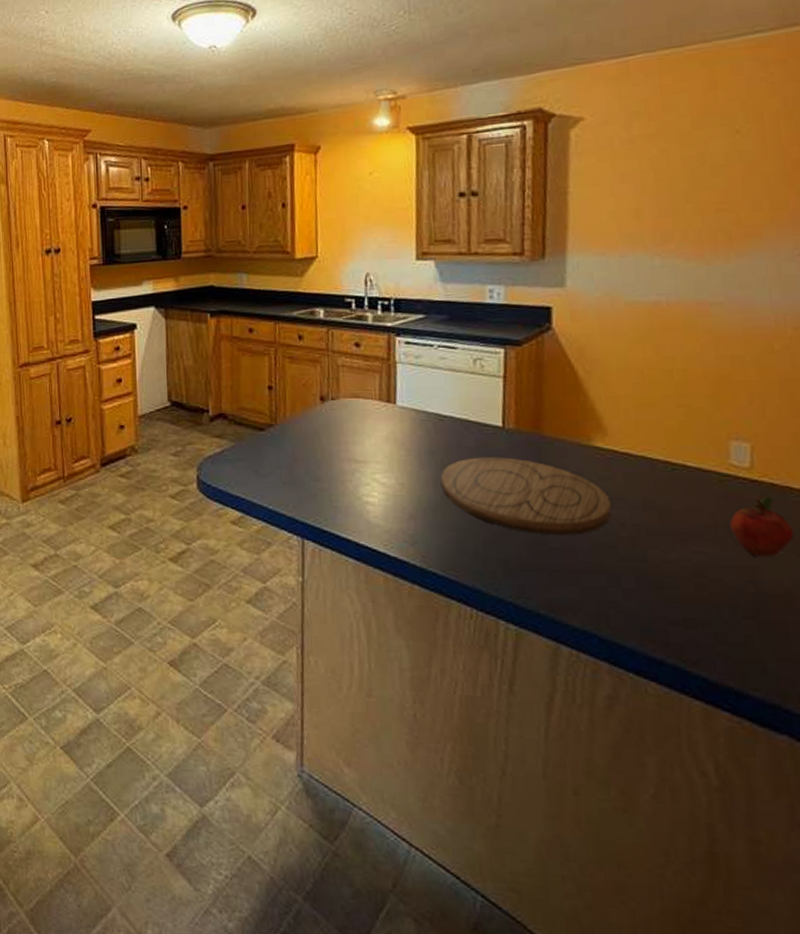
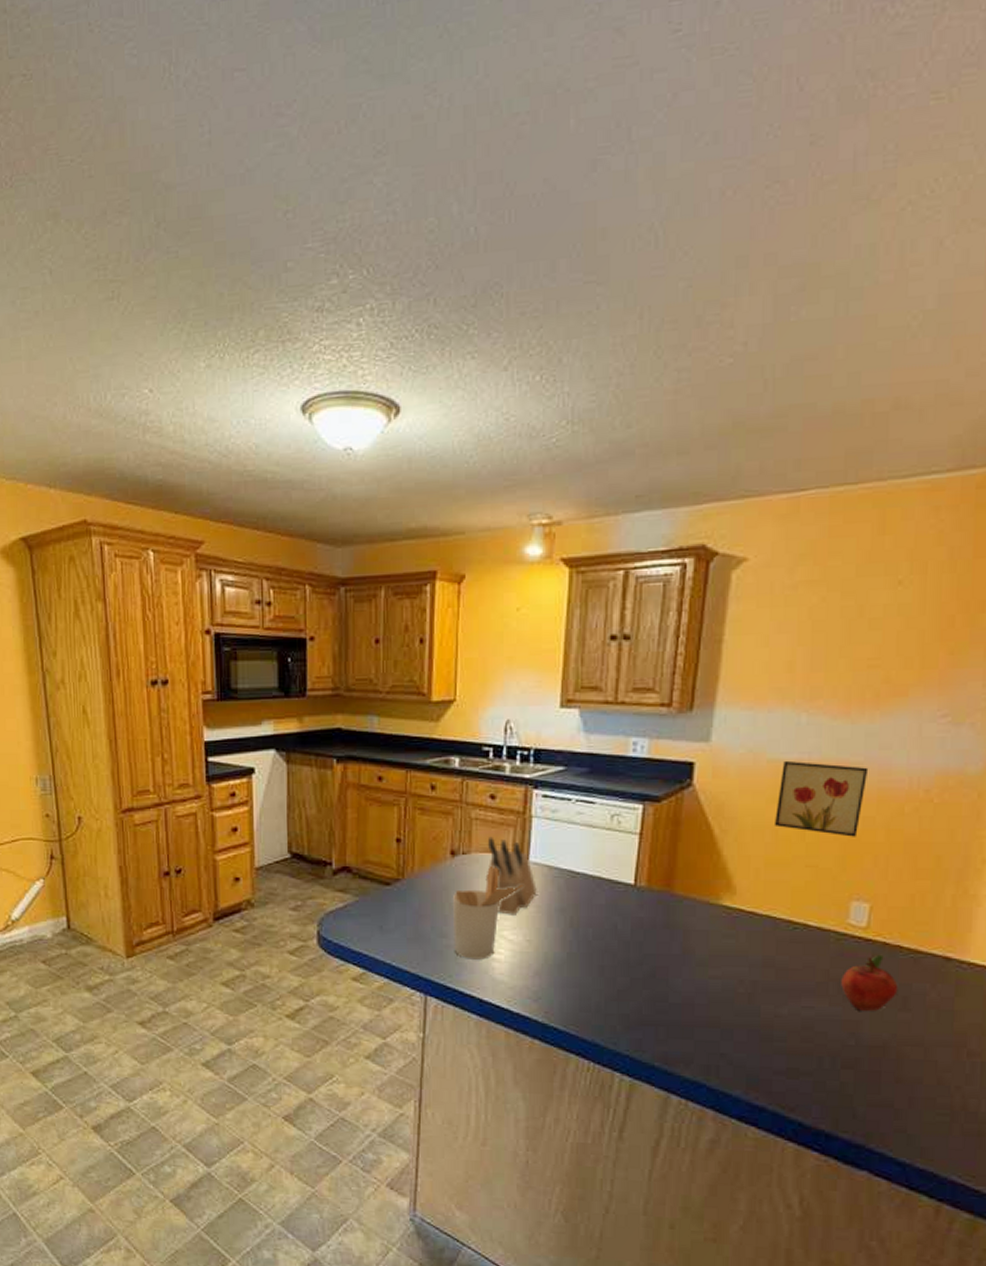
utensil holder: none [323,411,393,503] -> present [452,867,524,960]
knife block: none [354,382,408,459] -> present [485,836,538,915]
cutting board: present [440,457,612,536] -> none [568,915,732,992]
wall art: none [638,302,731,376] -> present [773,760,869,837]

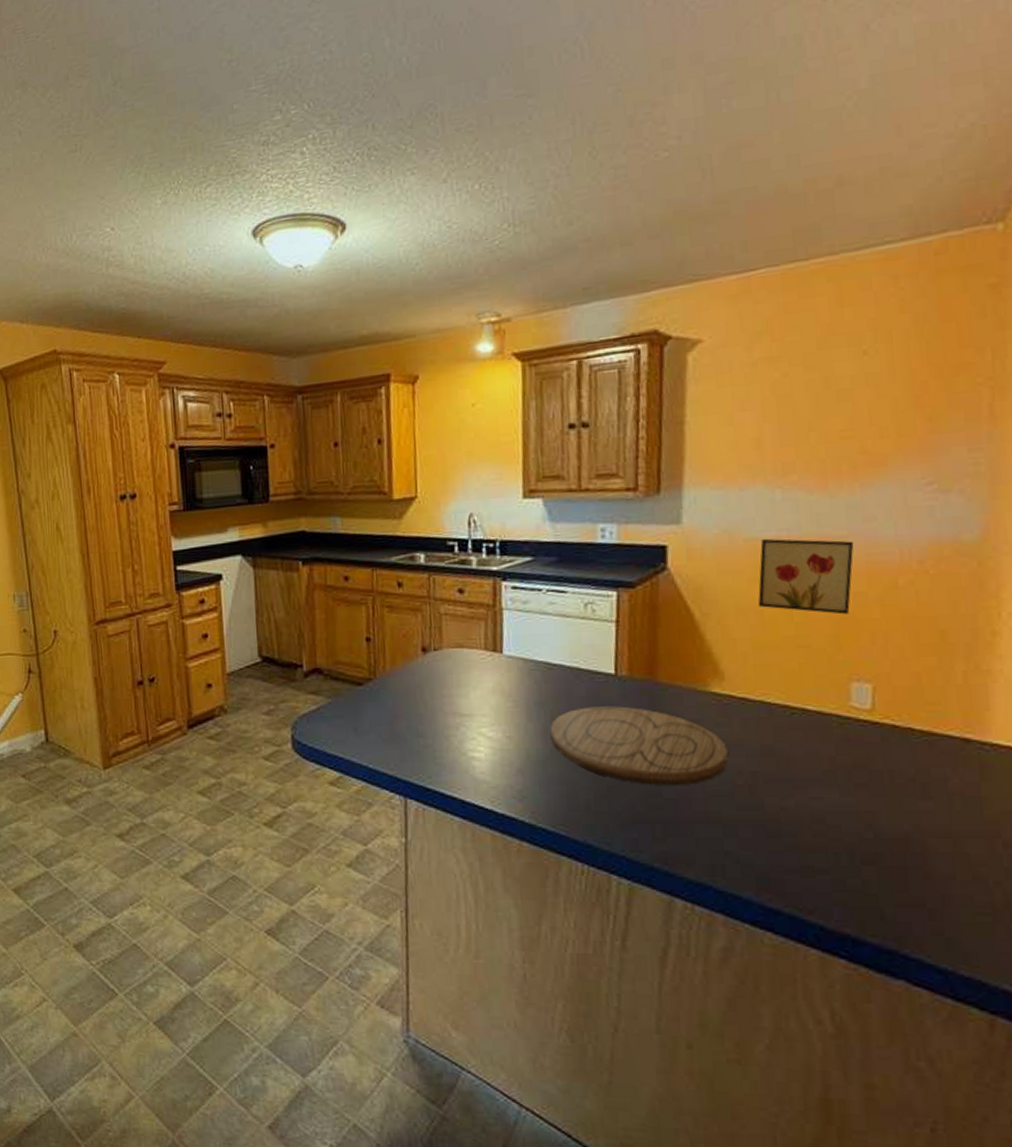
utensil holder: present [452,867,524,960] -> none [426,662,500,759]
knife block: present [485,836,538,915] -> none [458,631,515,711]
cutting board: none [568,915,732,992] -> present [550,706,728,786]
fruit: present [841,954,899,1011] -> none [850,738,916,800]

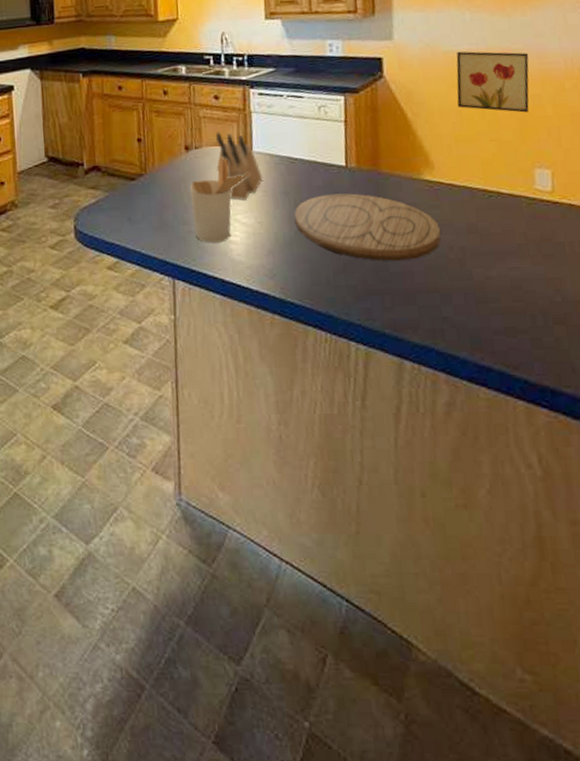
utensil holder: none [426,662,500,759] -> present [189,158,251,243]
knife block: none [458,631,515,711] -> present [215,132,264,200]

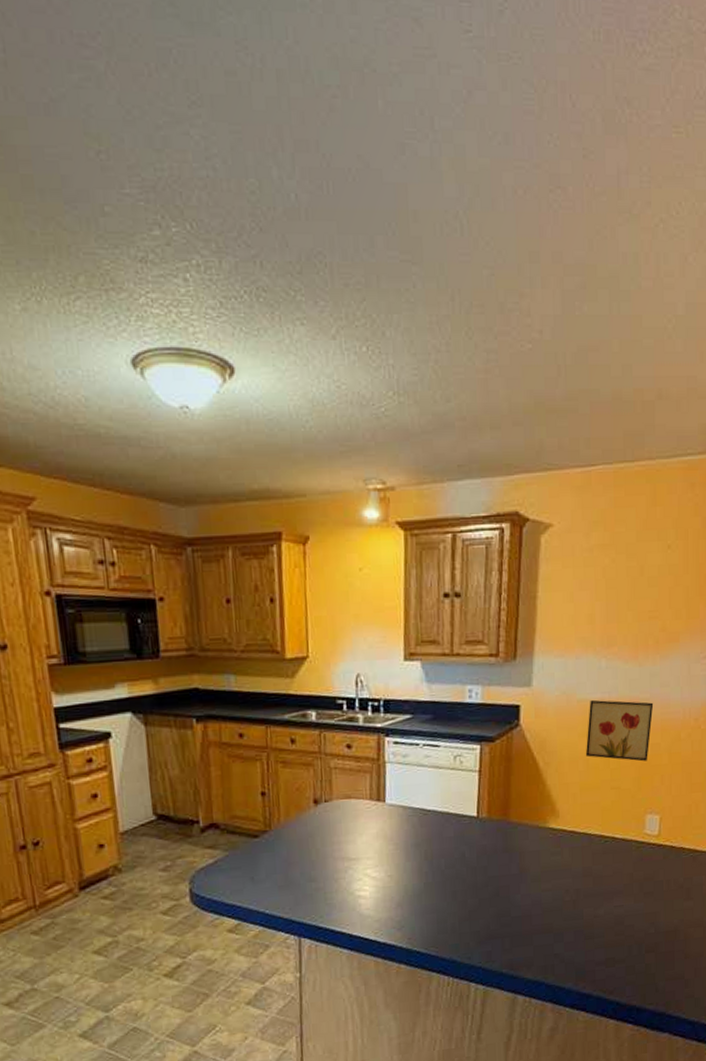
utensil holder: present [189,158,251,243] -> none [317,811,383,899]
knife block: present [215,132,264,200] -> none [347,783,396,855]
cutting board: present [294,193,441,262] -> none [424,843,559,907]

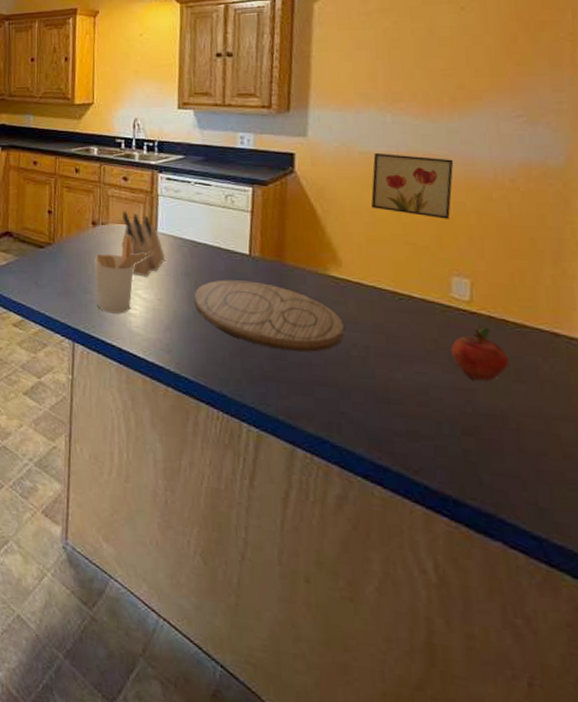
utensil holder: none [317,811,383,899] -> present [94,236,154,314]
knife block: none [347,783,396,855] -> present [121,211,166,277]
cutting board: none [424,843,559,907] -> present [194,280,344,352]
fruit: none [642,856,683,904] -> present [451,327,510,381]

